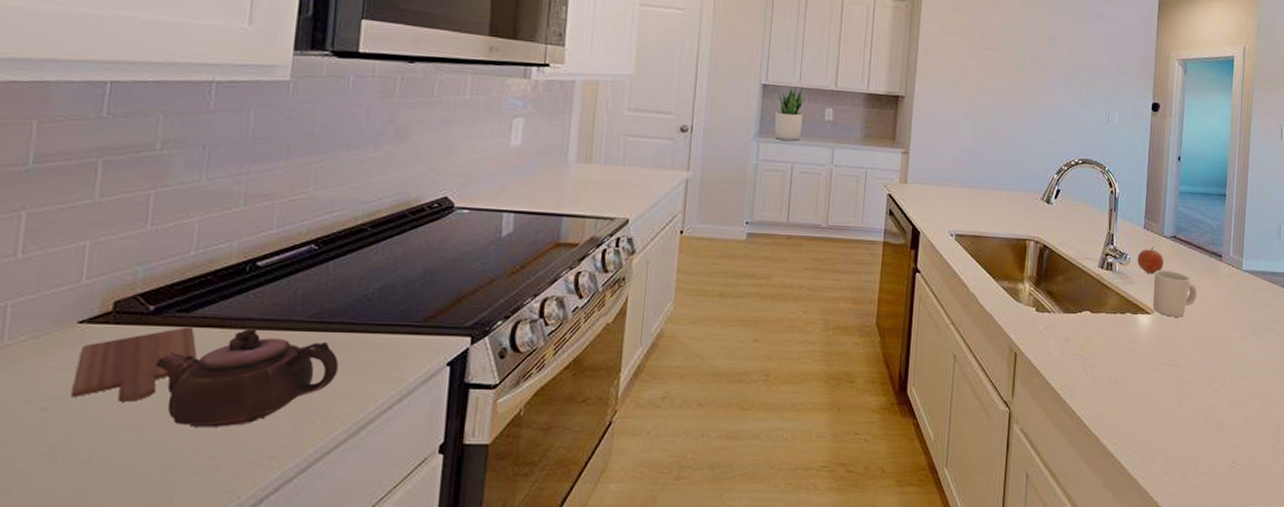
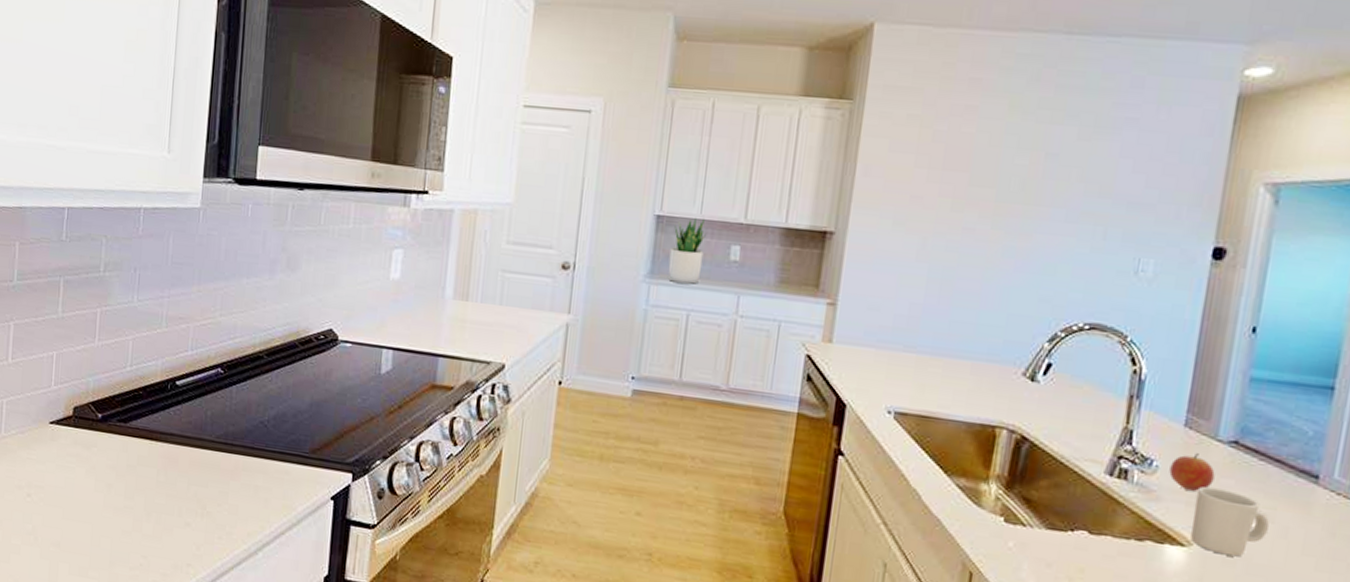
cutting board: present [70,327,198,402] -> none [46,435,133,498]
teapot: present [155,329,339,429] -> none [103,443,241,532]

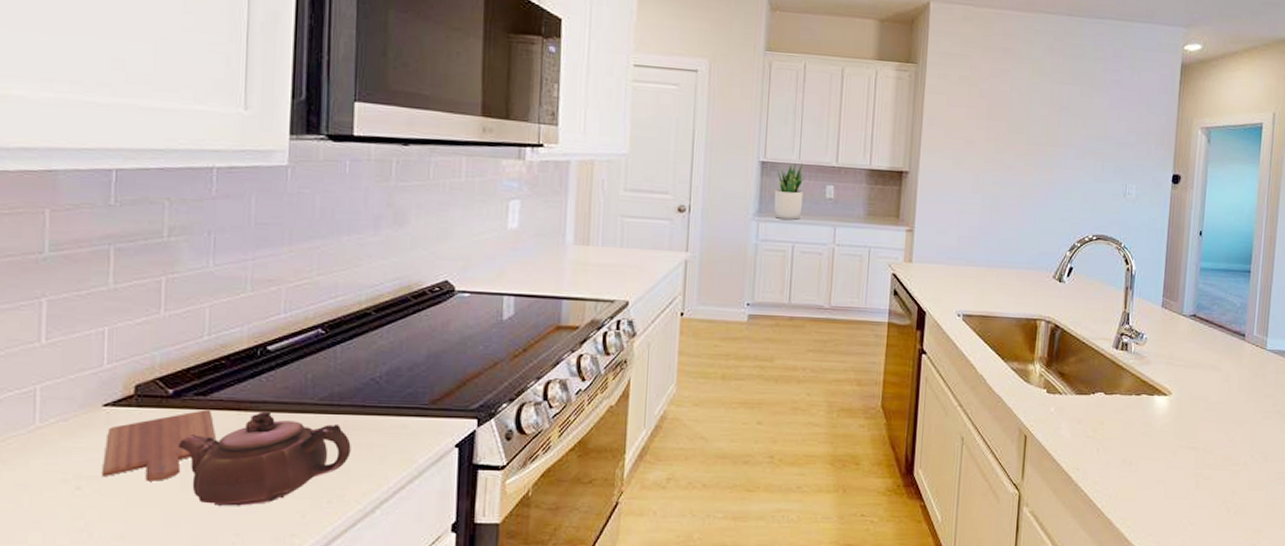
cutting board: none [46,435,133,498] -> present [101,410,217,481]
teapot: none [103,443,241,532] -> present [178,411,351,507]
fruit: present [1169,453,1215,491] -> none [1154,326,1183,354]
mug: present [1191,486,1269,557] -> none [1170,350,1218,399]

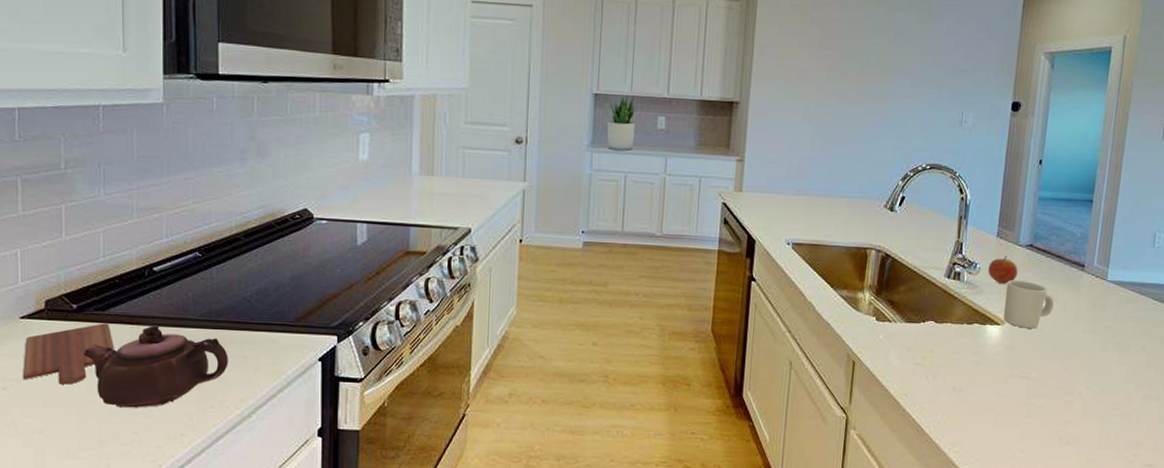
fruit: none [1154,326,1183,354] -> present [988,256,1018,284]
mug: none [1170,350,1218,399] -> present [1003,280,1054,329]

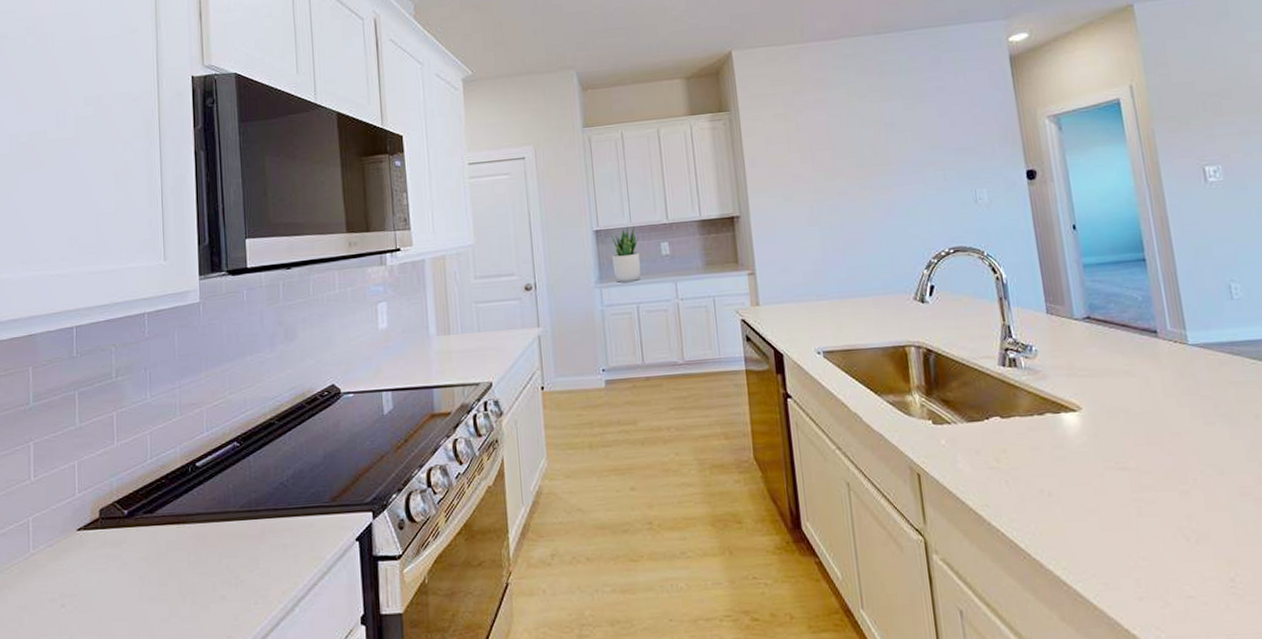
cutting board: present [22,323,115,385] -> none [79,525,163,595]
teapot: present [83,325,228,409] -> none [134,522,270,615]
fruit: present [988,256,1018,284] -> none [1045,333,1082,365]
mug: present [1003,280,1054,329] -> none [1071,357,1134,412]

